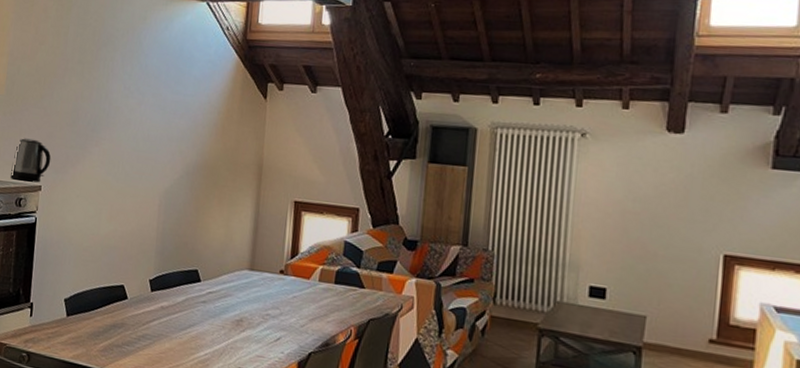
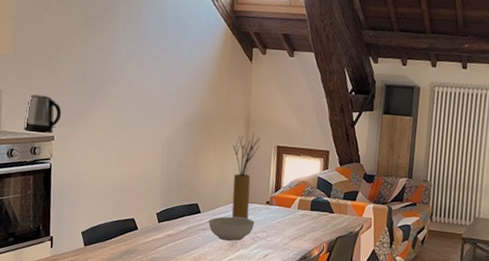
bowl: none [209,287,266,319] -> present [208,216,255,241]
vase: none [237,185,275,292] -> present [231,133,260,219]

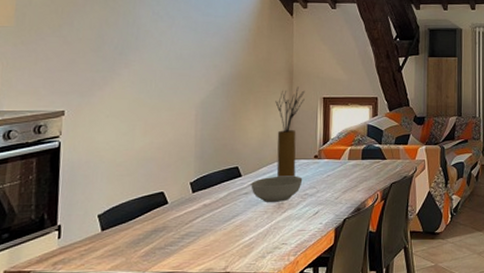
kettle: present [24,94,62,134] -> none [26,67,75,109]

